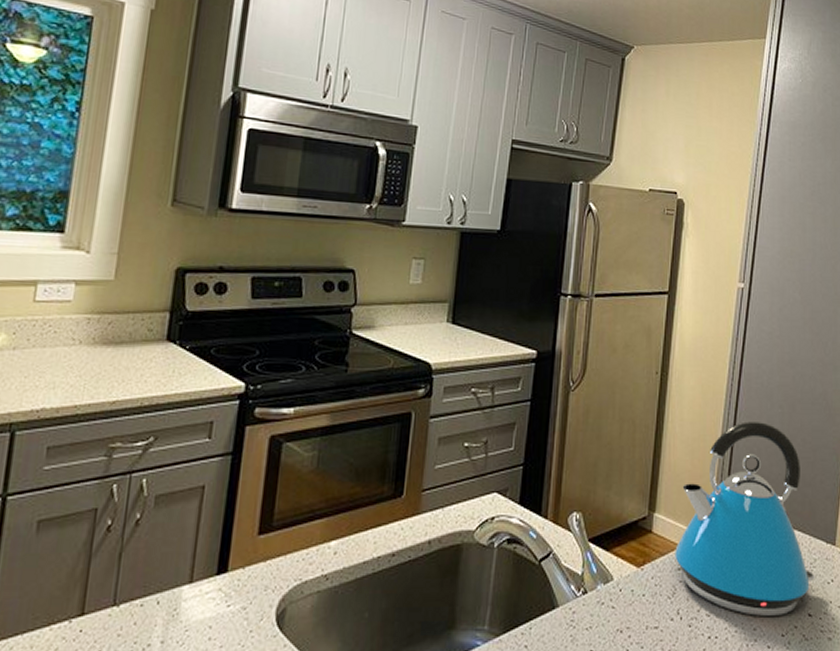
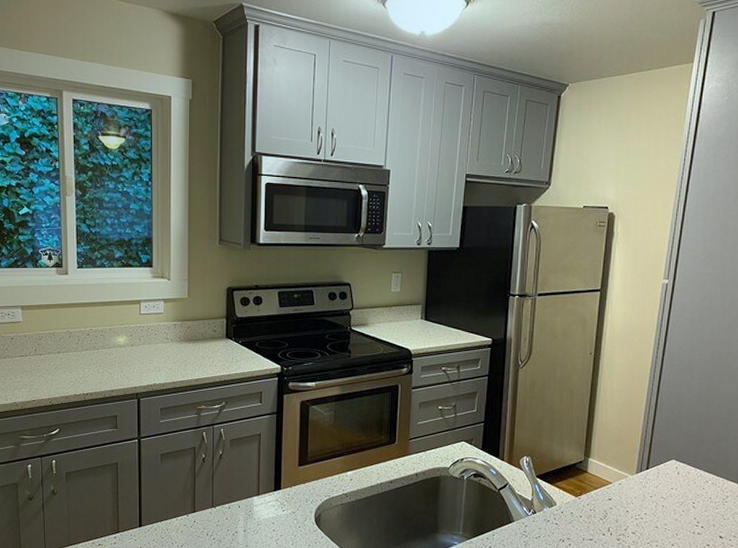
kettle: present [675,421,815,616] -> none [606,390,727,536]

